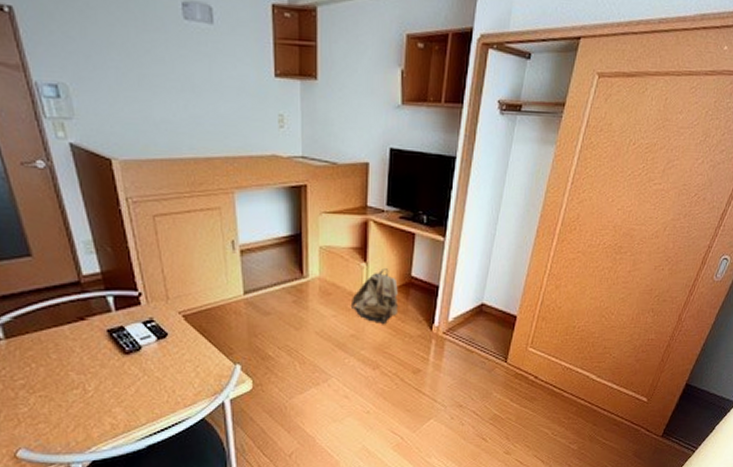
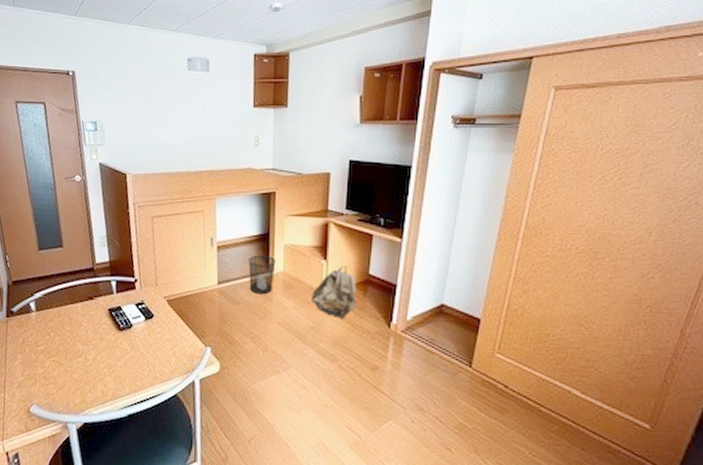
waste bin: none [279,259,309,303] -> present [248,255,275,295]

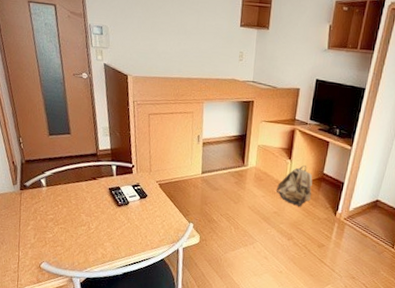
waste bin: present [248,255,275,295] -> none [227,152,250,184]

